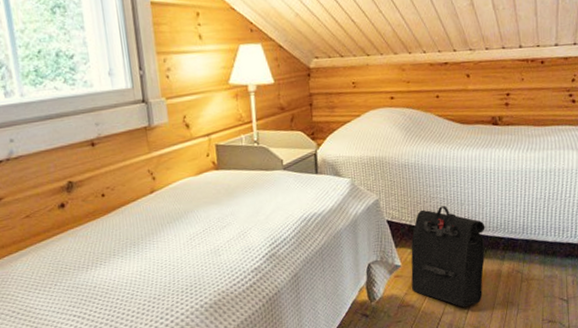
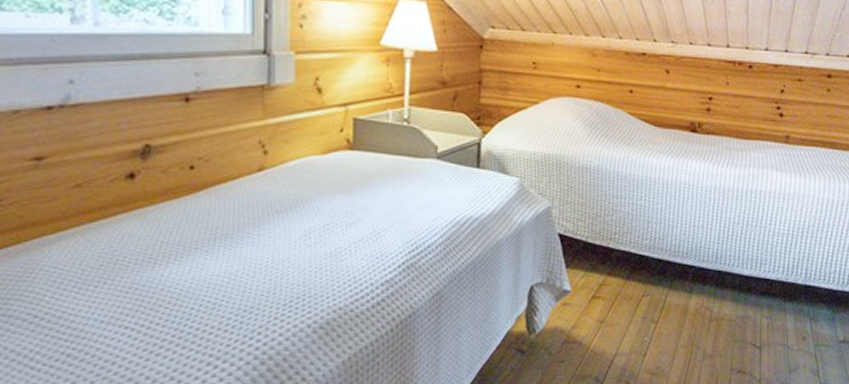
backpack: present [411,206,485,308] -> none [580,222,674,349]

